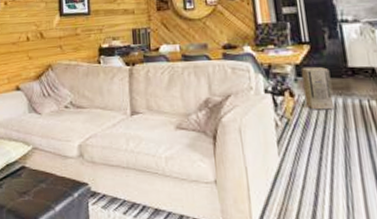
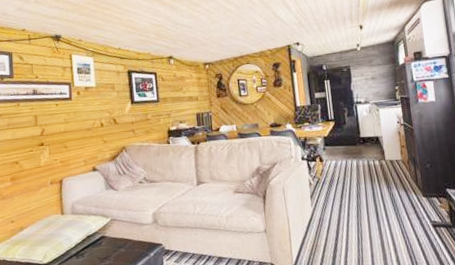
air purifier: present [300,66,335,110] -> none [327,138,351,171]

